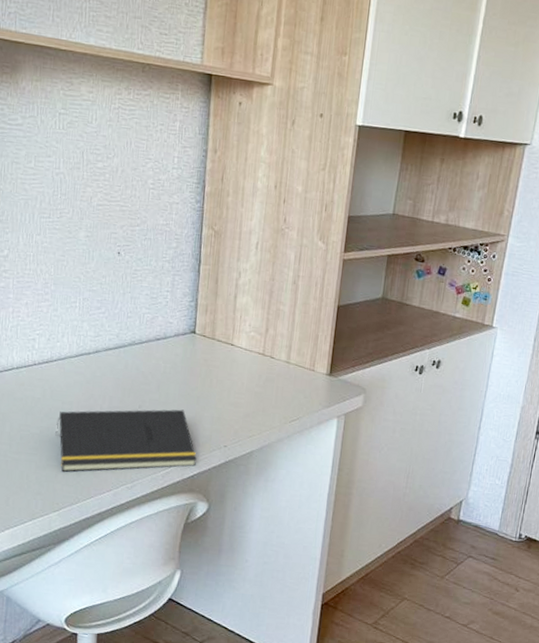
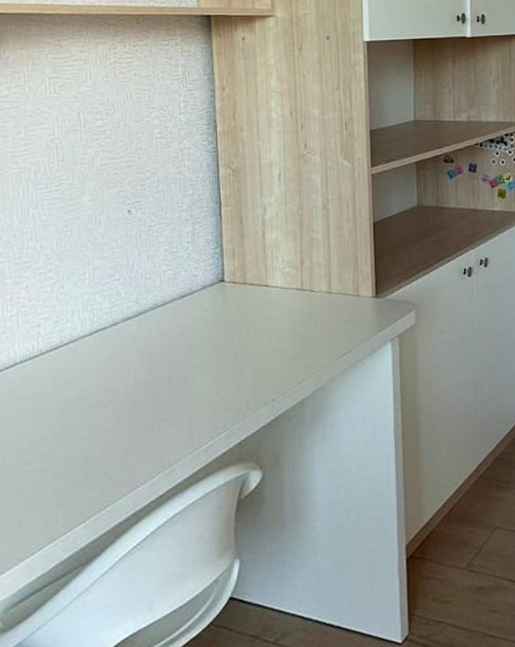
notepad: present [55,409,197,473] -> none [73,369,242,474]

